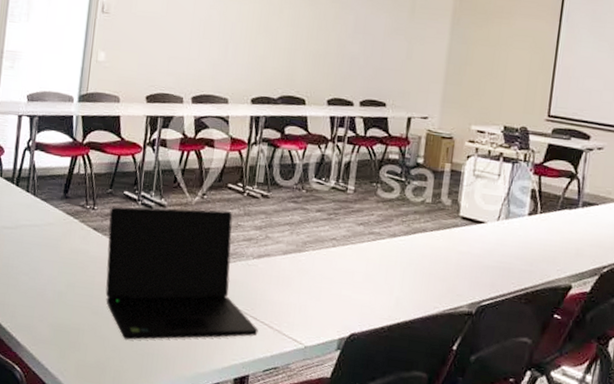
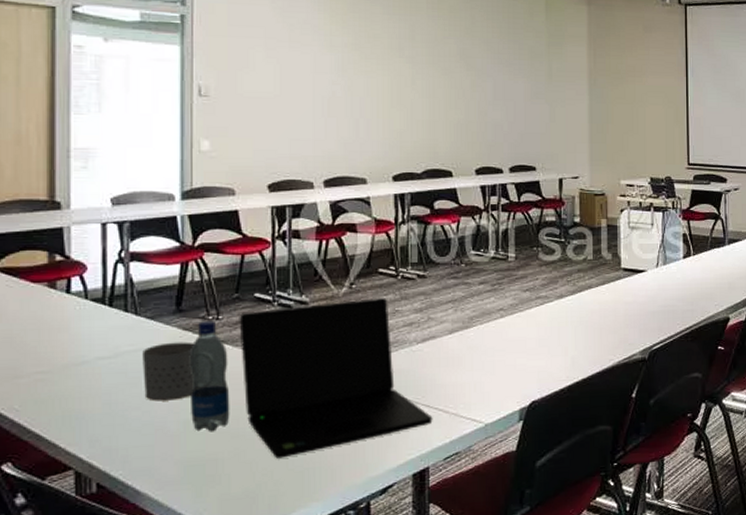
mug: none [32,223,73,273] -> present [142,342,194,401]
bottle: none [64,209,98,306] -> present [189,321,230,432]

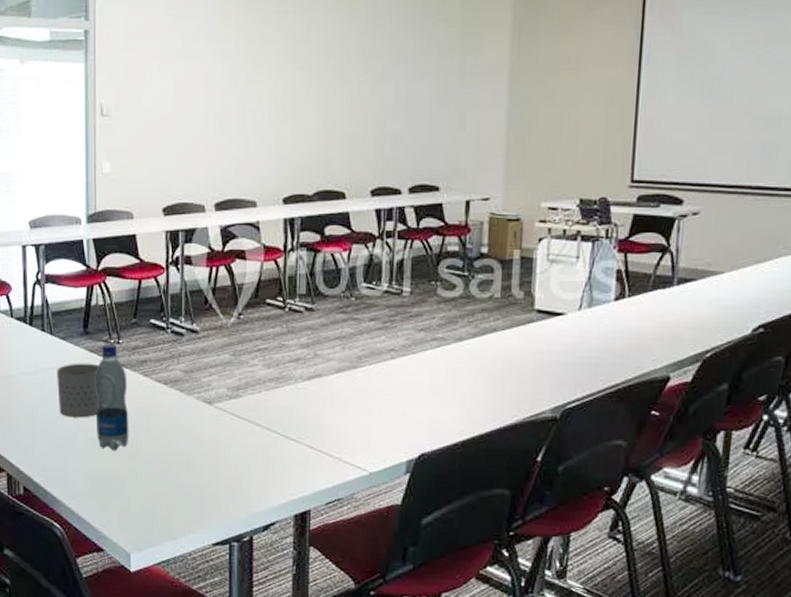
laptop: present [239,298,433,459] -> none [137,330,316,483]

